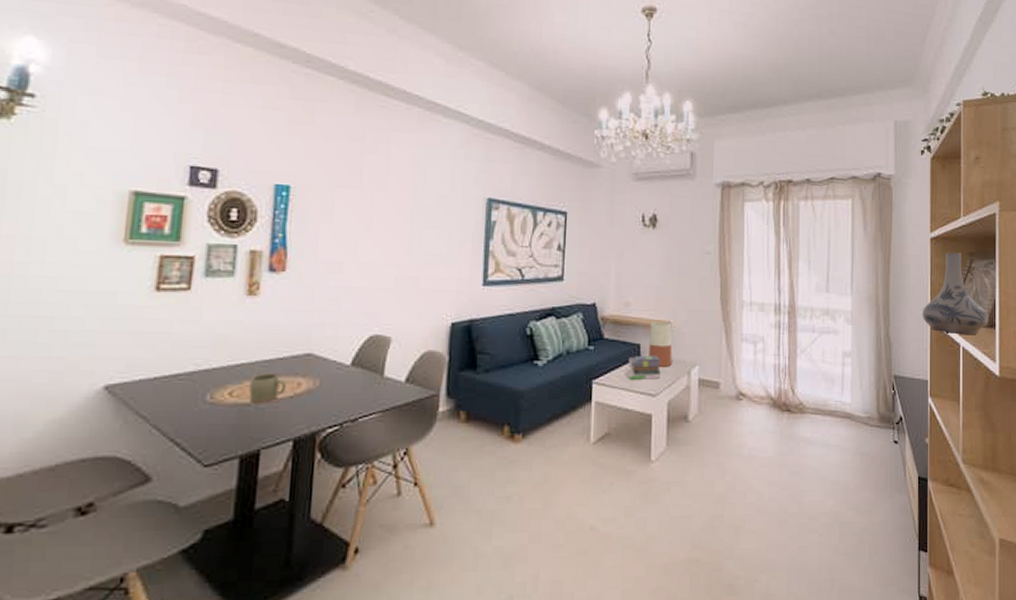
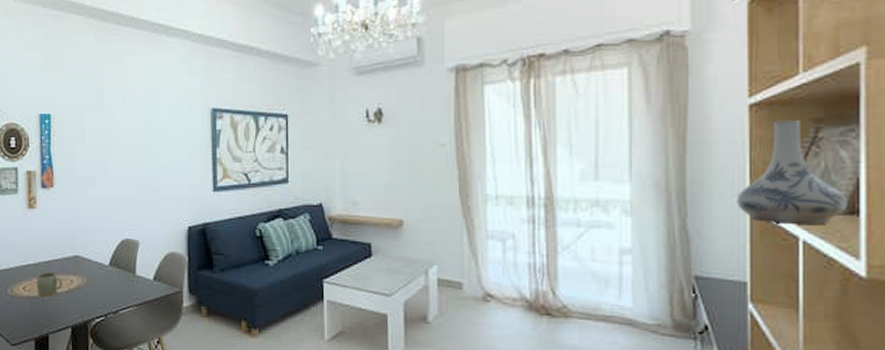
books: present [626,355,661,380] -> none [357,254,395,279]
vase: present [649,321,672,368] -> none [380,220,407,268]

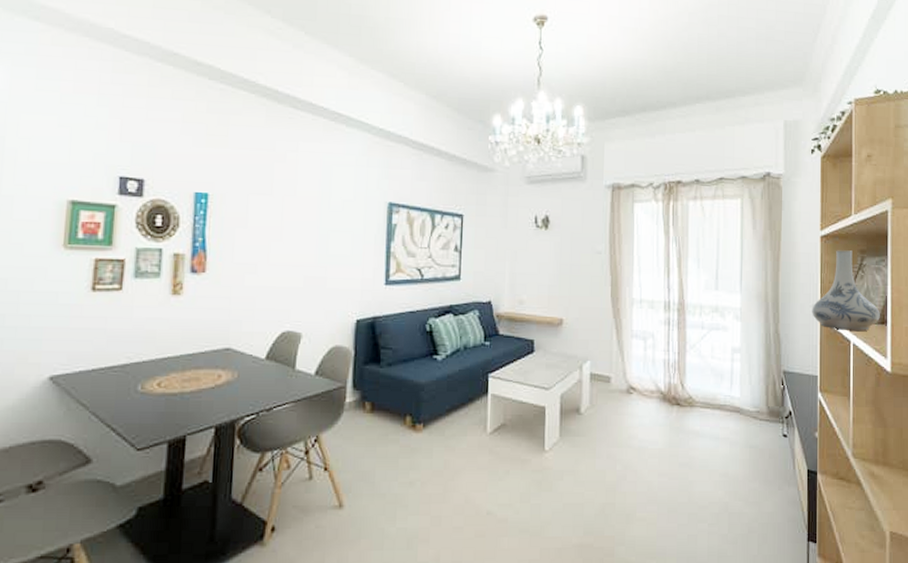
mug: present [36,272,62,296] -> none [175,366,208,393]

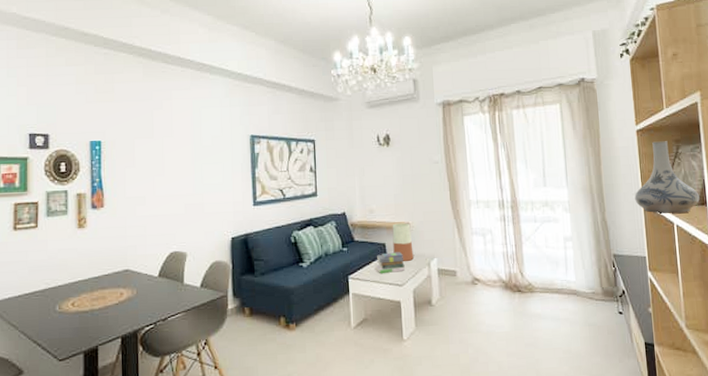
books: none [520,350,554,374] -> present [375,252,405,273]
vase: none [542,318,565,363] -> present [392,223,414,262]

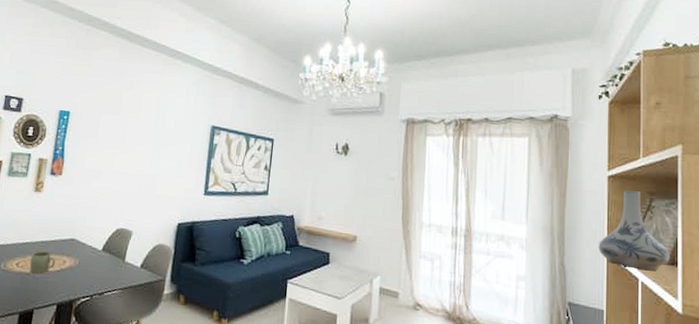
mug: none [86,287,112,310] -> present [29,251,56,274]
books: present [375,252,405,273] -> none [316,262,346,284]
vase: present [392,223,414,262] -> none [336,234,358,275]

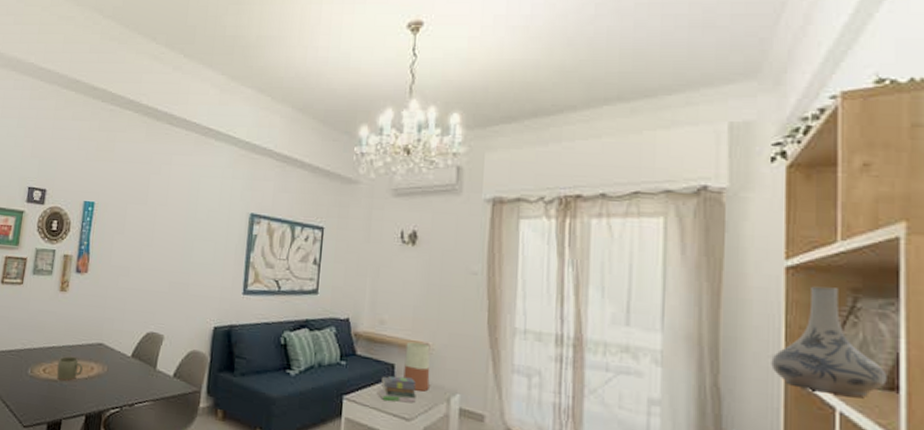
books: none [316,262,346,284] -> present [378,375,416,403]
vase: none [336,234,358,275] -> present [403,342,430,392]

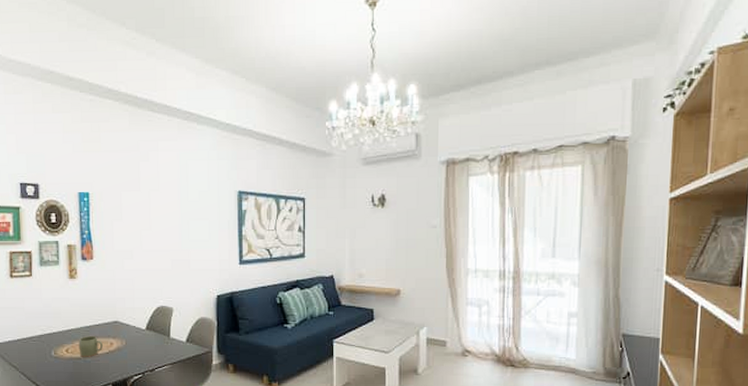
books: present [378,375,416,403] -> none [361,318,392,339]
vase: present [403,342,430,392] -> none [381,289,402,329]
decorative vase: present [771,286,887,397] -> none [656,212,734,293]

